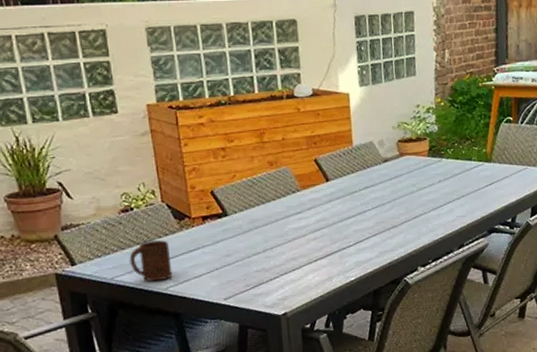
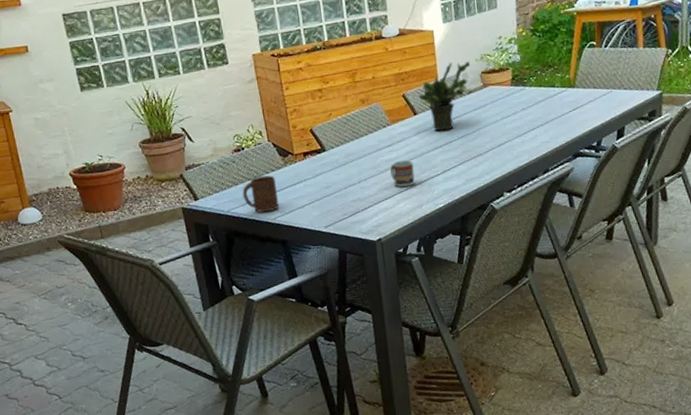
cup: none [299,228,325,258] -> present [390,160,415,188]
potted plant: none [332,127,387,200] -> present [419,61,471,131]

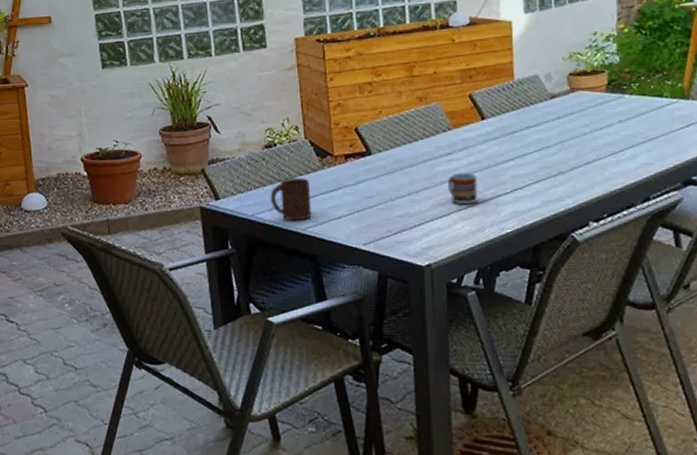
potted plant: present [419,61,471,131] -> none [489,59,556,141]

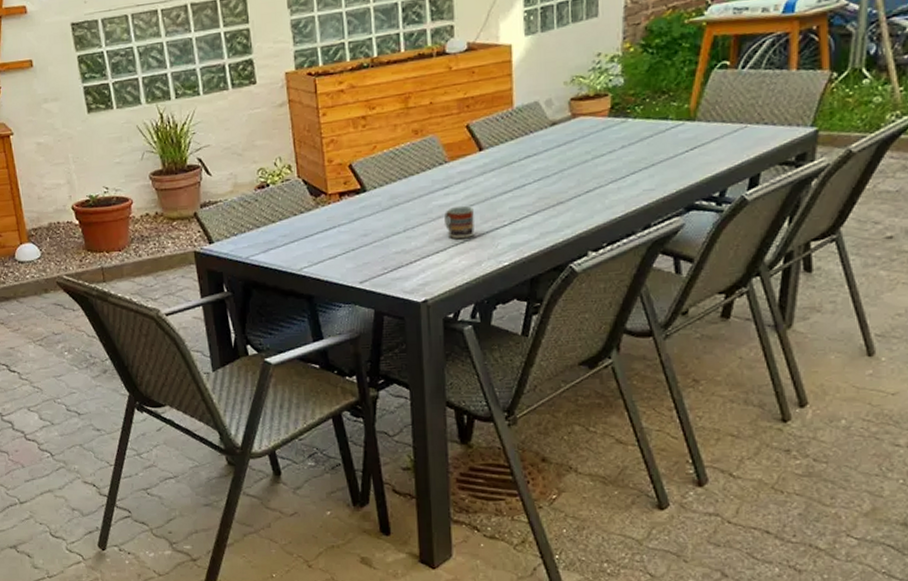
cup: present [270,178,312,221] -> none [264,218,307,262]

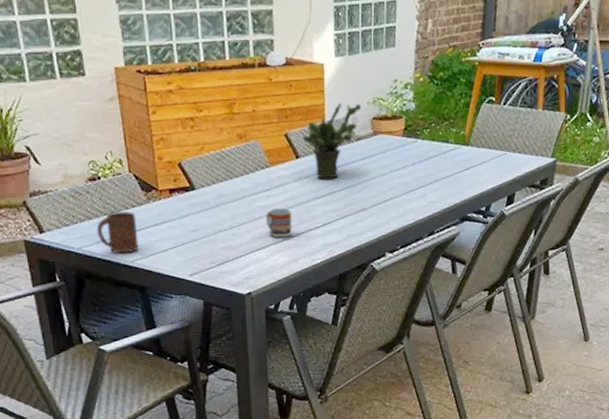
cup: none [264,218,307,262] -> present [96,212,139,254]
potted plant: none [487,84,557,172] -> present [303,102,362,179]

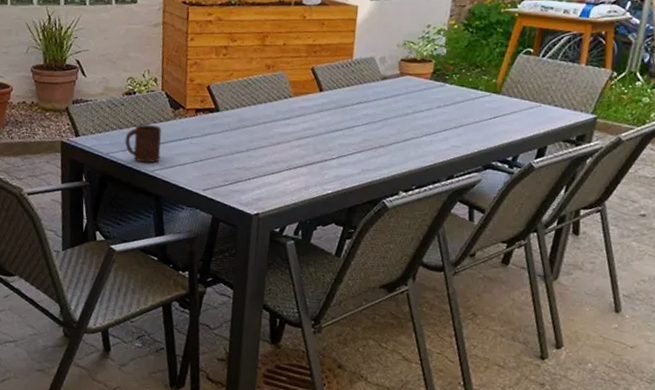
cup: present [266,207,292,238] -> none [282,136,308,165]
potted plant: present [303,102,362,179] -> none [328,42,391,114]

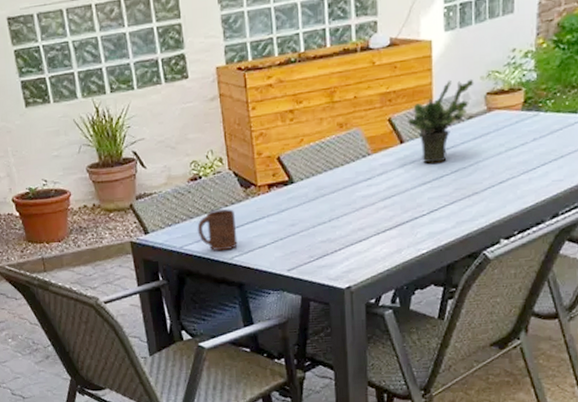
potted plant: none [328,42,391,114] -> present [408,78,474,164]

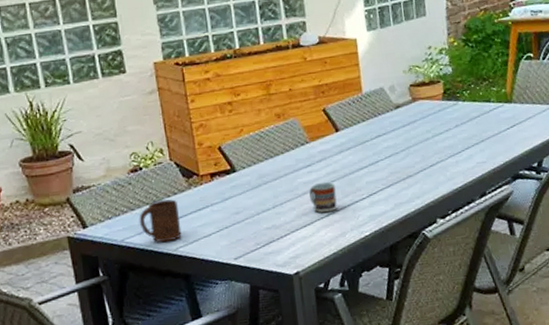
cup: none [367,196,395,229] -> present [309,182,337,213]
potted plant: present [408,78,474,164] -> none [341,72,398,150]

